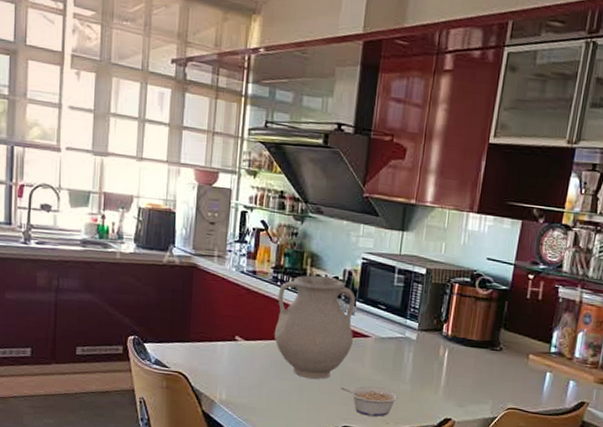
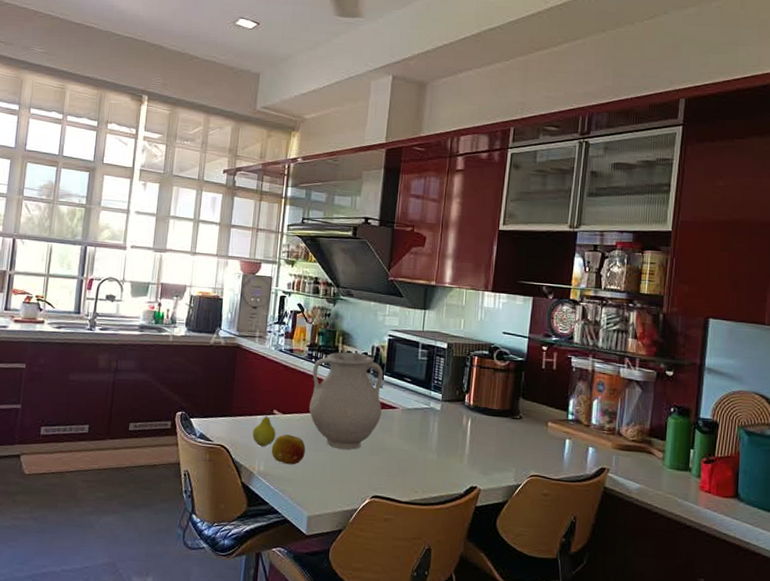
fruit: none [213,333,239,375] -> present [252,407,276,447]
fruit: none [233,362,271,394] -> present [271,434,306,465]
legume: present [341,387,399,417] -> none [371,456,426,486]

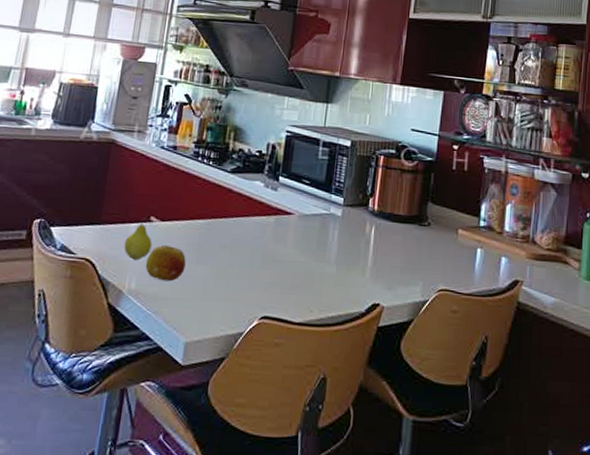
vase: present [308,352,383,450] -> none [192,149,279,263]

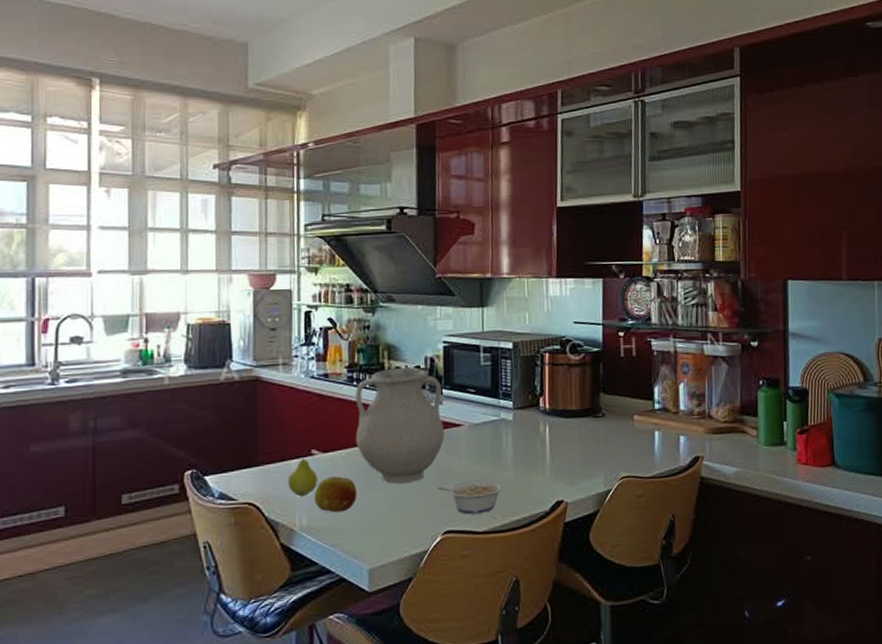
vase: none [192,149,279,263] -> present [355,367,446,484]
legume: none [261,270,324,304] -> present [438,480,504,514]

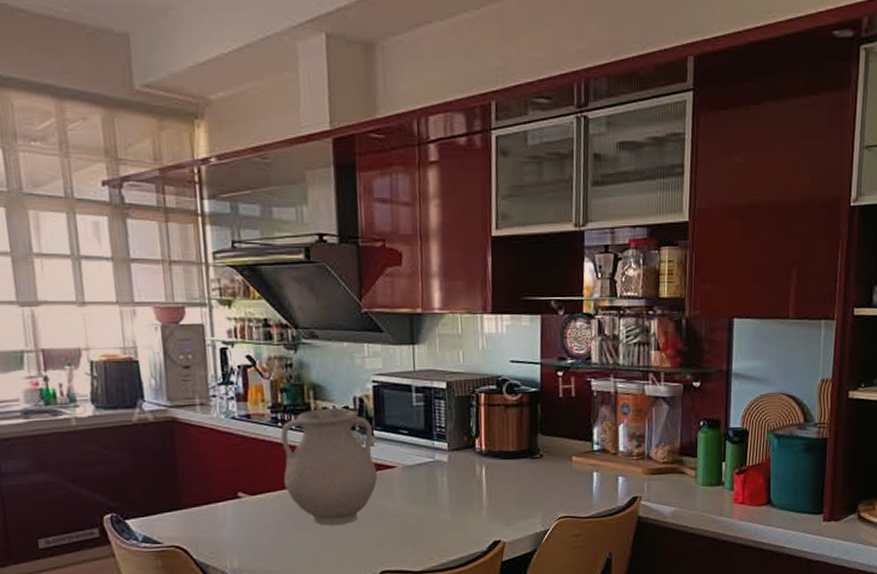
fruit: present [288,447,318,497] -> none [215,490,247,540]
fruit: present [314,476,357,513] -> none [243,519,289,555]
legume: present [438,480,504,514] -> none [372,521,440,555]

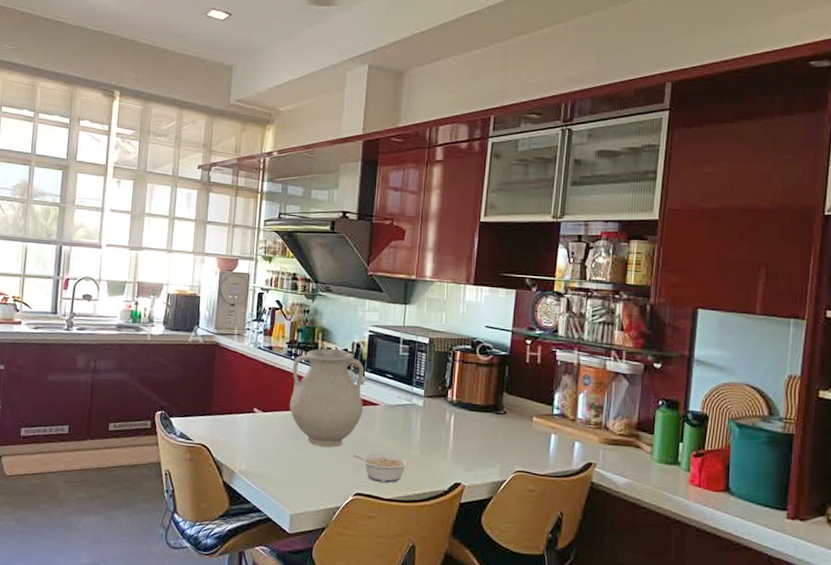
legume: none [372,521,440,555] -> present [353,453,409,483]

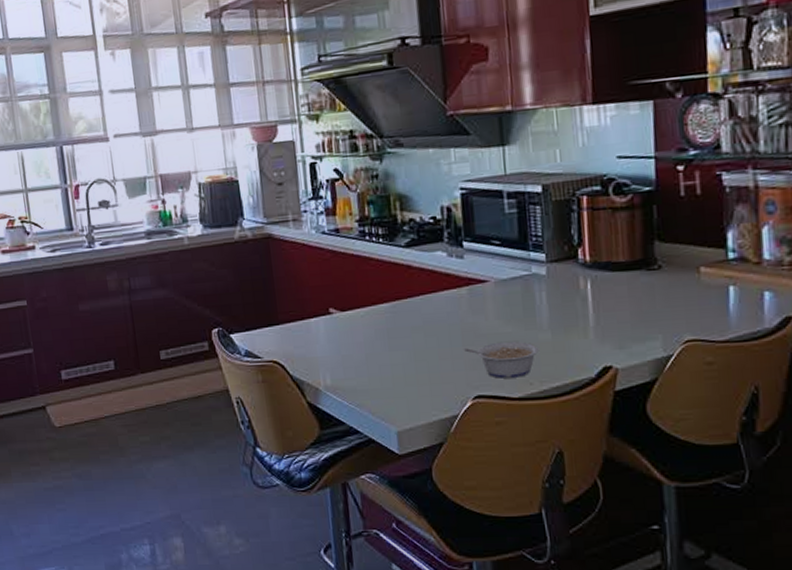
vase: present [289,349,364,447] -> none [368,218,470,344]

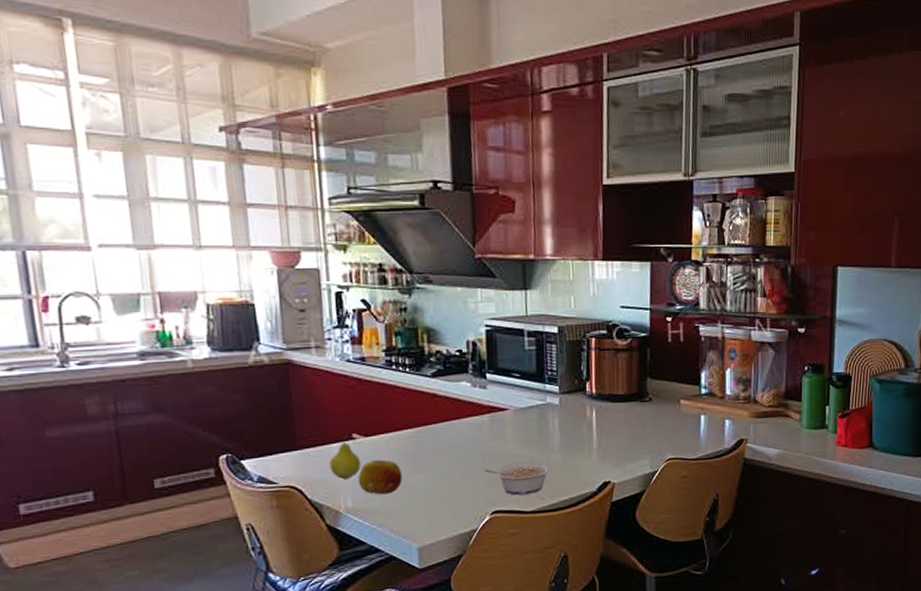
fruit: none [308,305,338,356] -> present [329,431,361,480]
fruit: none [335,336,379,373] -> present [357,460,402,495]

